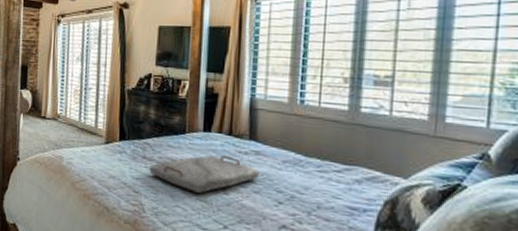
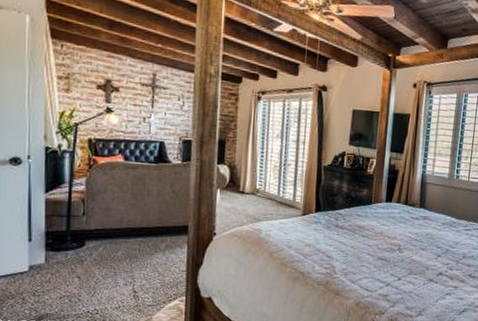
serving tray: present [149,154,261,193] -> none [340,220,426,253]

